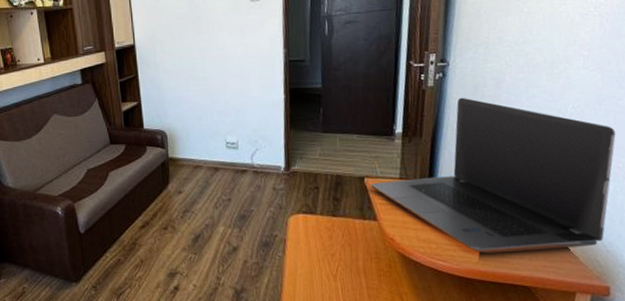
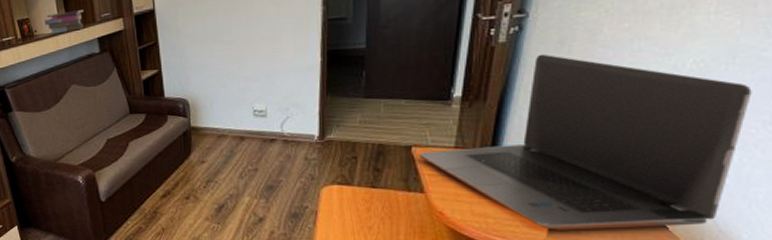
books: none [28,42,67,64] -> present [44,10,84,34]

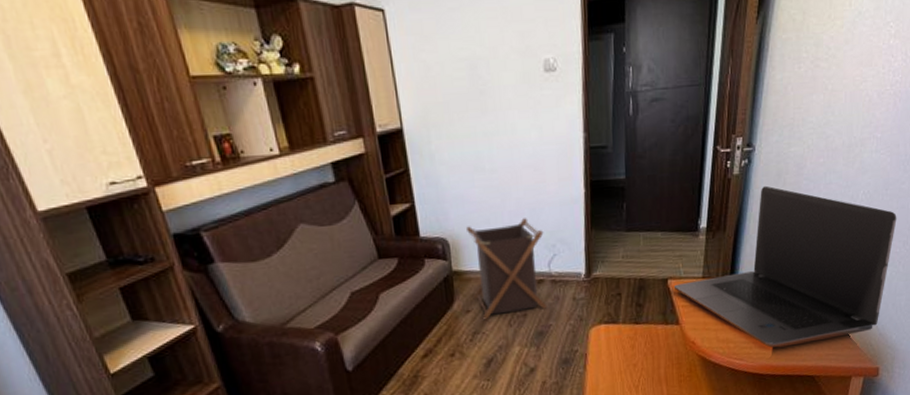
books: present [44,10,84,34] -> none [254,125,311,157]
laundry basket: none [205,83,279,171] -> present [466,218,548,320]

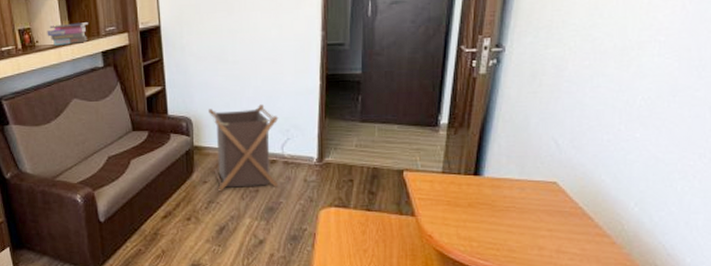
books: none [254,125,311,157] -> present [47,22,88,46]
laptop computer: present [673,185,897,348] -> none [409,86,689,254]

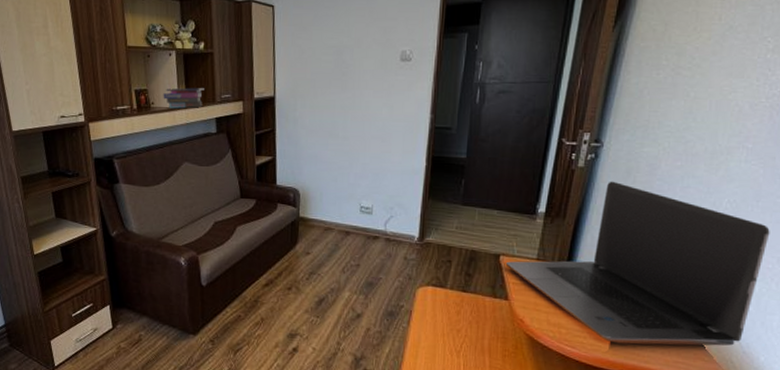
laundry basket: present [209,104,279,192] -> none [315,181,384,264]
laptop computer: none [409,86,689,254] -> present [505,181,770,346]

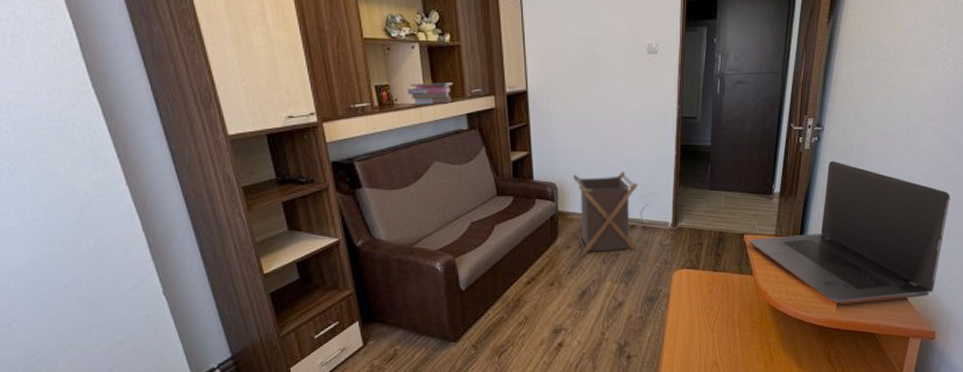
laundry basket: none [315,181,384,264] -> present [573,172,639,256]

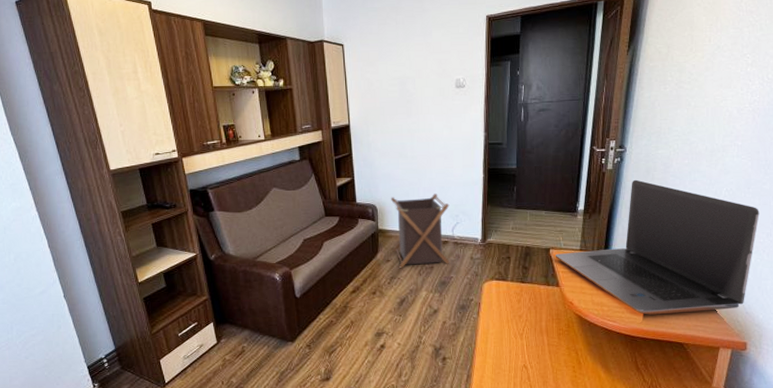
books: present [407,82,453,105] -> none [249,121,286,141]

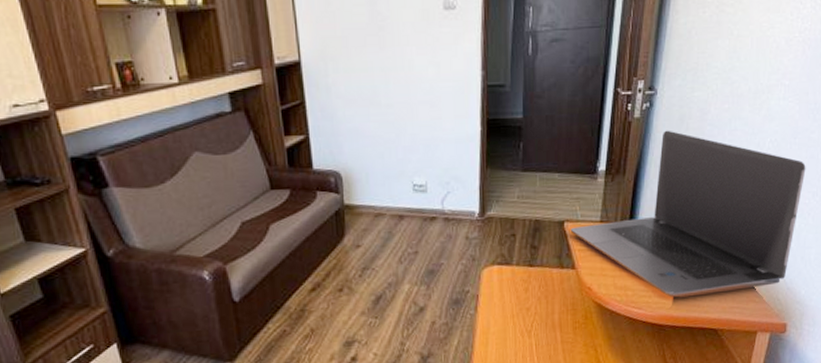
laundry basket: present [391,194,450,269] -> none [360,154,439,256]

